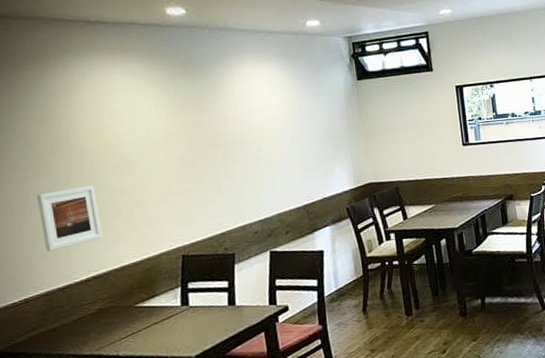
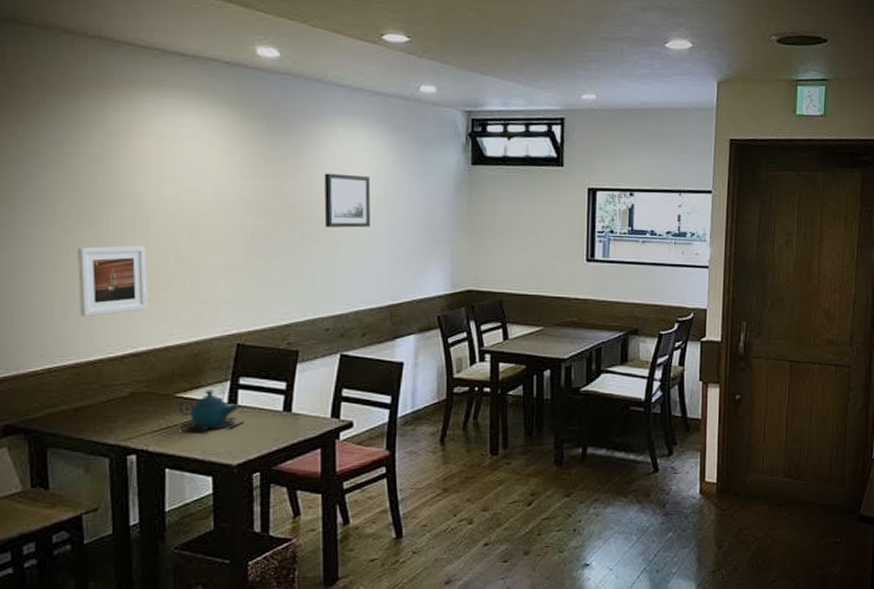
teapot: none [139,296,197,335] -> present [178,389,244,433]
wall art: none [236,102,280,148] -> present [324,173,371,228]

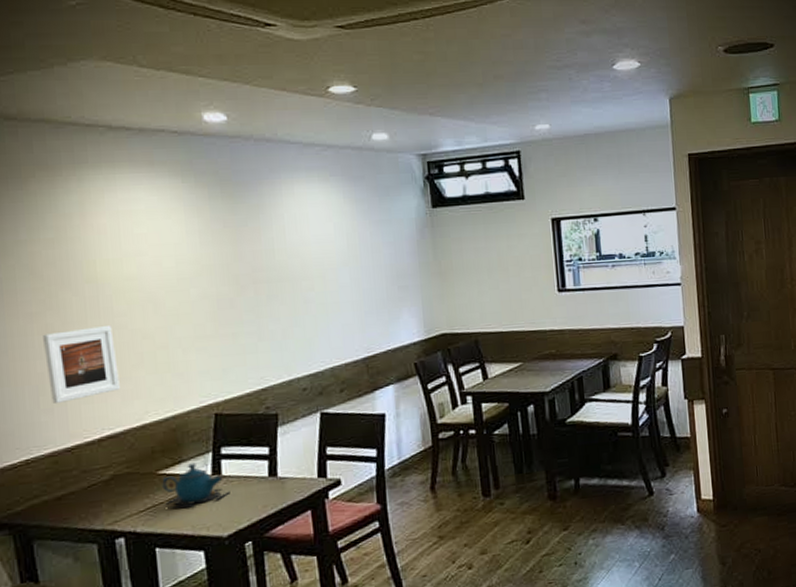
wall art: present [324,173,371,228] -> none [284,230,336,286]

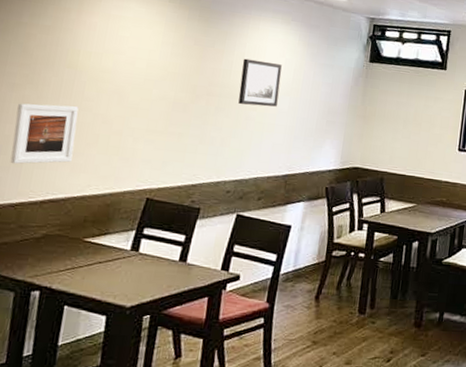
teapot: present [162,463,230,509] -> none [84,236,143,276]
wall art: none [284,230,336,286] -> present [238,58,282,107]

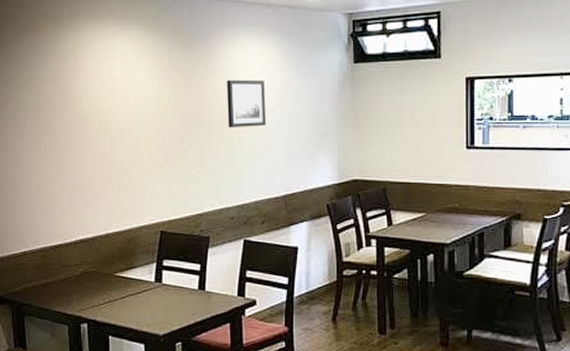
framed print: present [10,103,79,164] -> none [42,151,92,210]

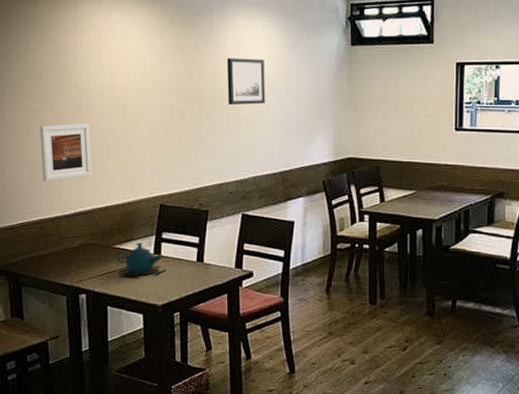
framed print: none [42,151,92,210] -> present [40,124,92,182]
teapot: none [117,270,168,307] -> present [116,242,166,278]

